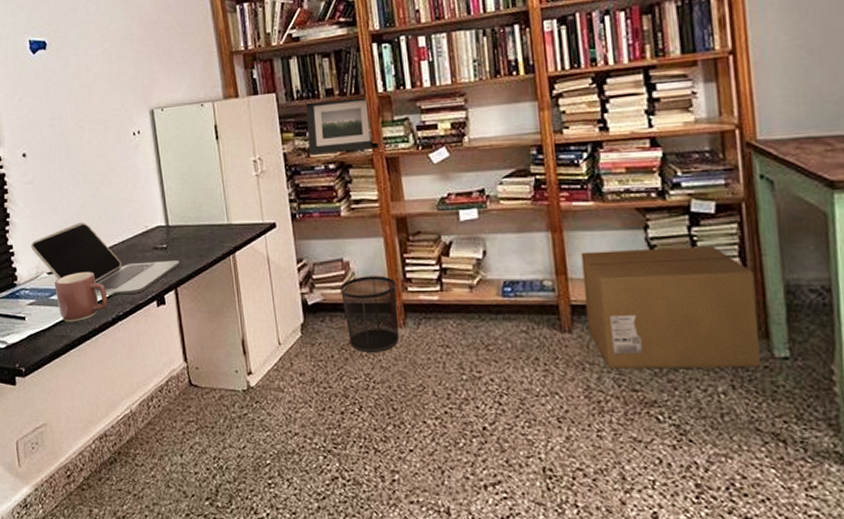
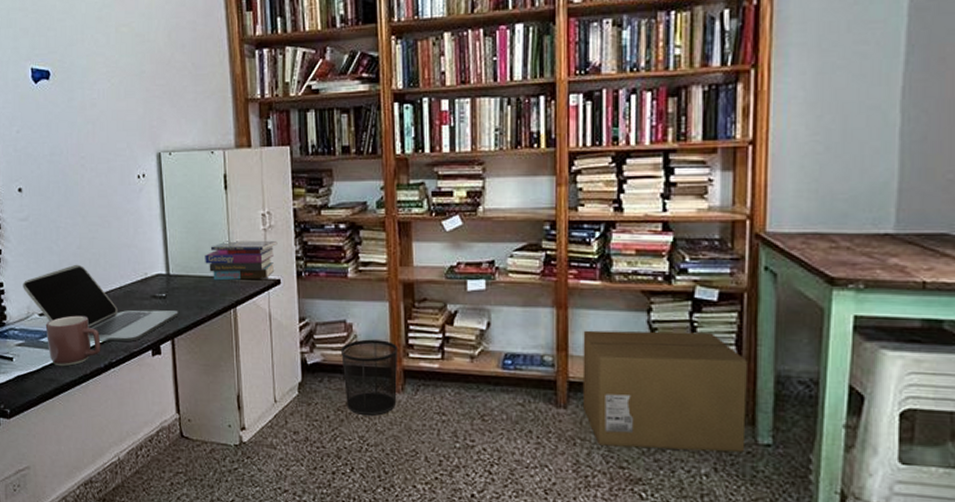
books: none [201,186,271,229] -> present [205,241,278,281]
picture frame: present [305,99,380,155] -> none [320,157,393,213]

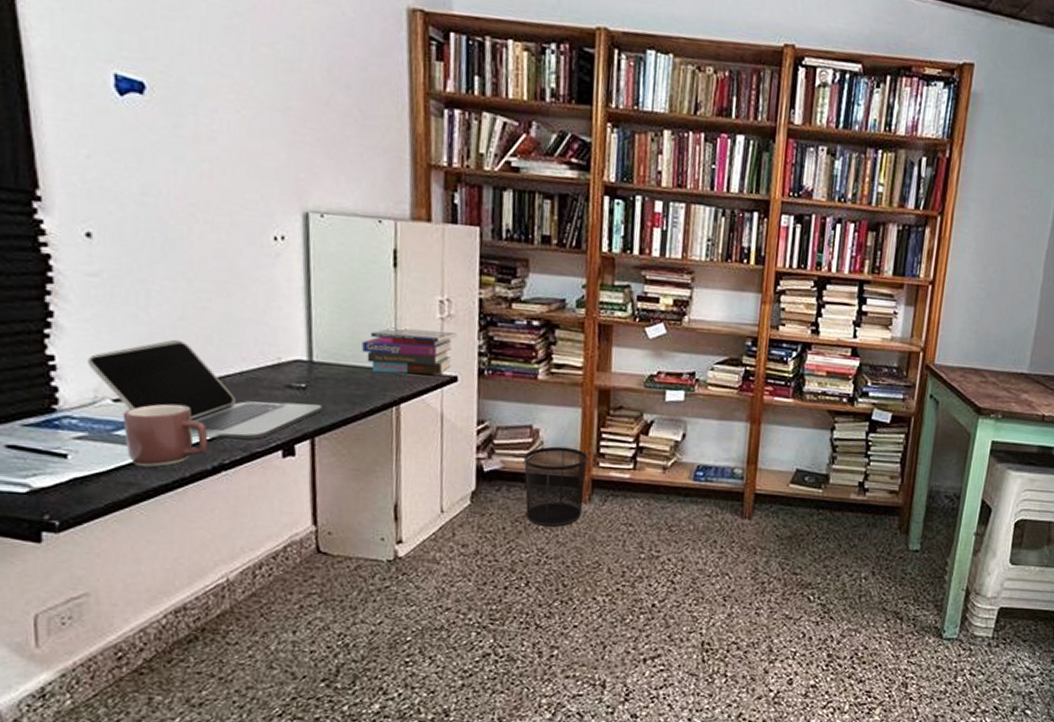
box: present [582,330,747,453] -> none [765,445,908,558]

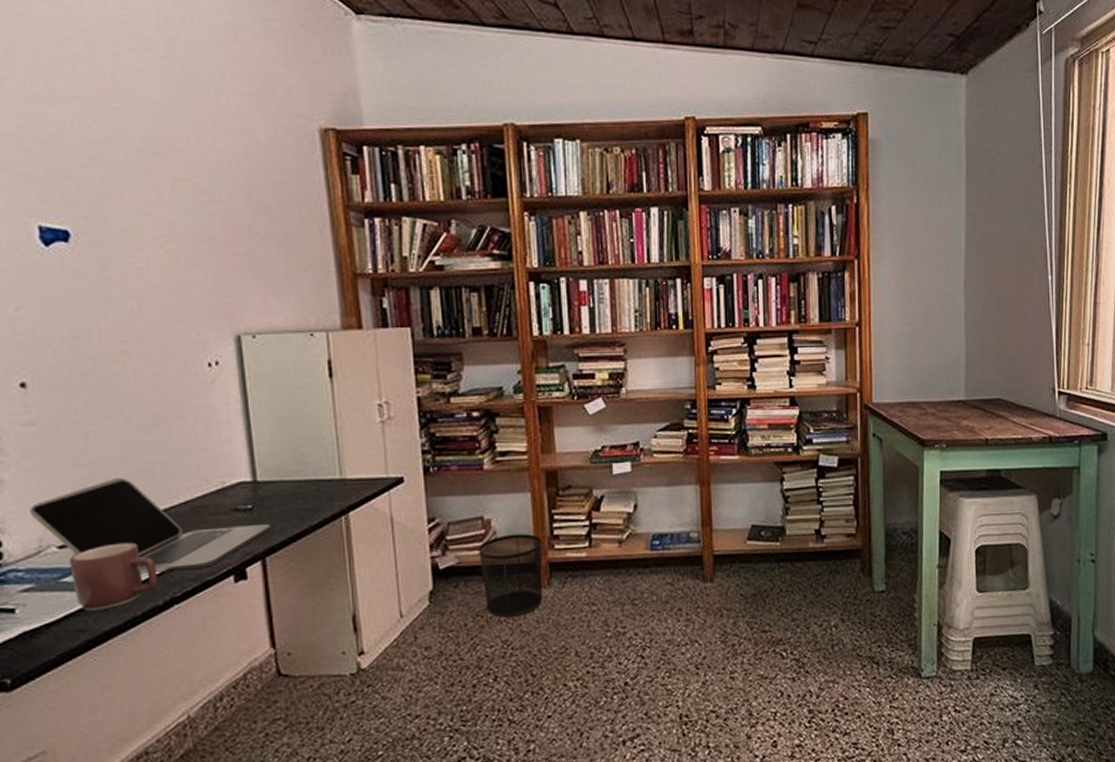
books: present [362,327,457,375] -> none [305,434,399,484]

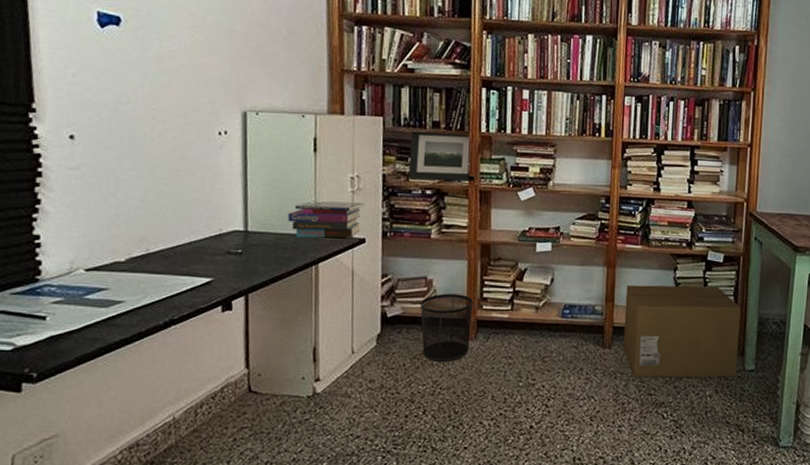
laptop: present [30,477,271,575] -> none [66,217,255,299]
mug: present [69,542,158,612] -> none [92,271,162,325]
books: none [305,434,399,484] -> present [288,200,365,239]
picture frame: none [447,339,532,401] -> present [408,129,476,182]
box: none [725,496,865,613] -> present [623,285,741,378]

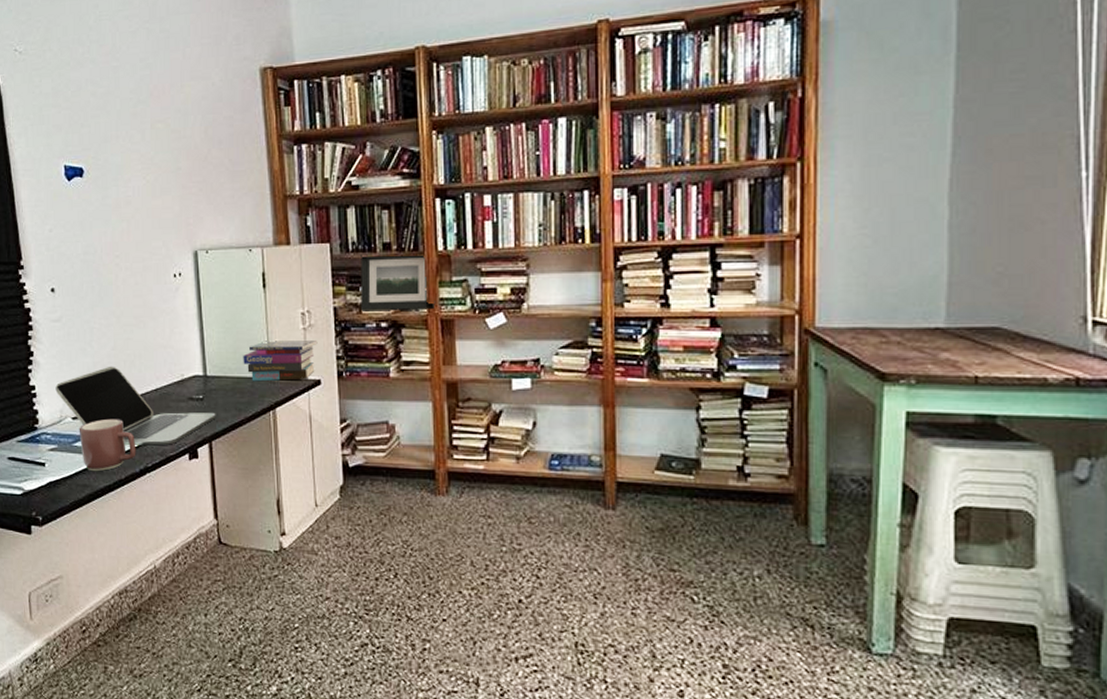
laptop: none [66,217,255,299] -> present [55,366,216,446]
mug: none [92,271,162,325] -> present [79,418,136,472]
waste bin: present [420,293,474,362] -> none [382,440,443,519]
box: present [623,285,741,378] -> none [631,429,799,554]

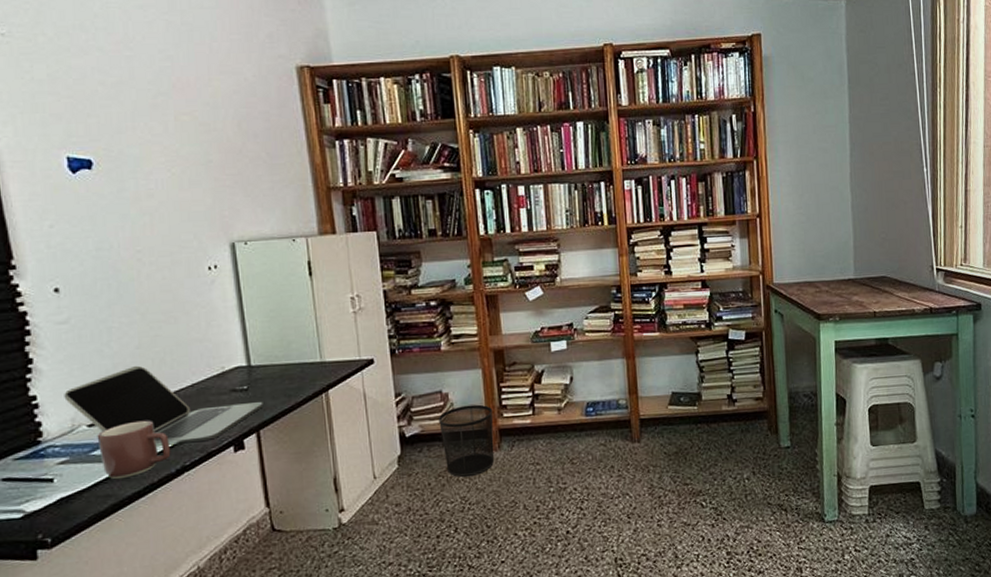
books: present [243,340,318,382] -> none [291,323,369,367]
picture frame: present [361,254,436,312] -> none [407,240,480,293]
waste bin: none [382,440,443,519] -> present [438,404,494,477]

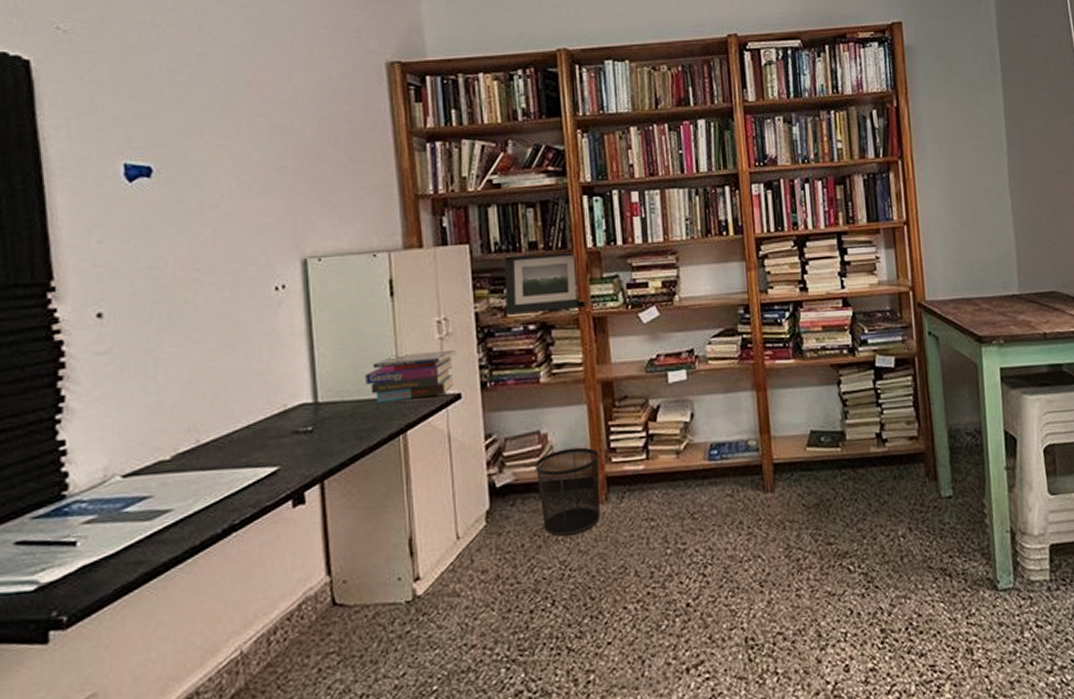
laptop: present [64,365,263,448] -> none [98,403,330,502]
mug: present [97,420,171,480] -> none [132,468,218,543]
books: none [291,323,369,367] -> present [365,350,457,404]
picture frame: none [407,240,480,293] -> present [504,254,587,315]

